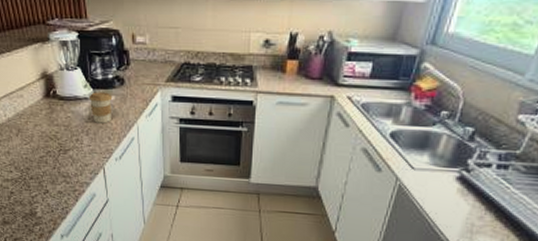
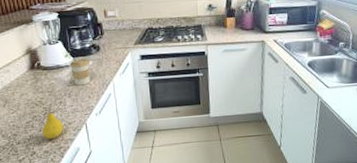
fruit: none [55,141,80,180] -> present [41,105,64,140]

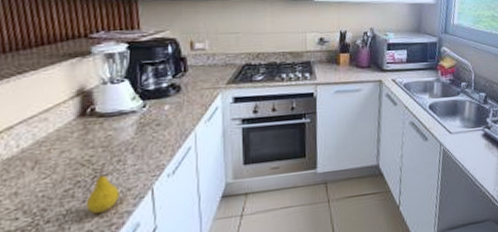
coffee cup: present [69,59,91,86] -> none [137,102,167,138]

